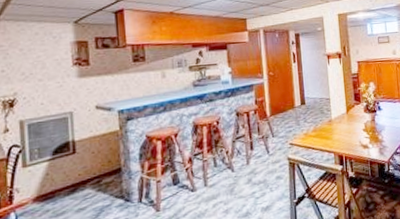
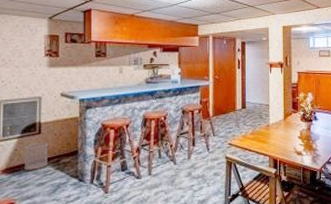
wastebasket: none [57,162,87,196] -> present [24,142,48,170]

